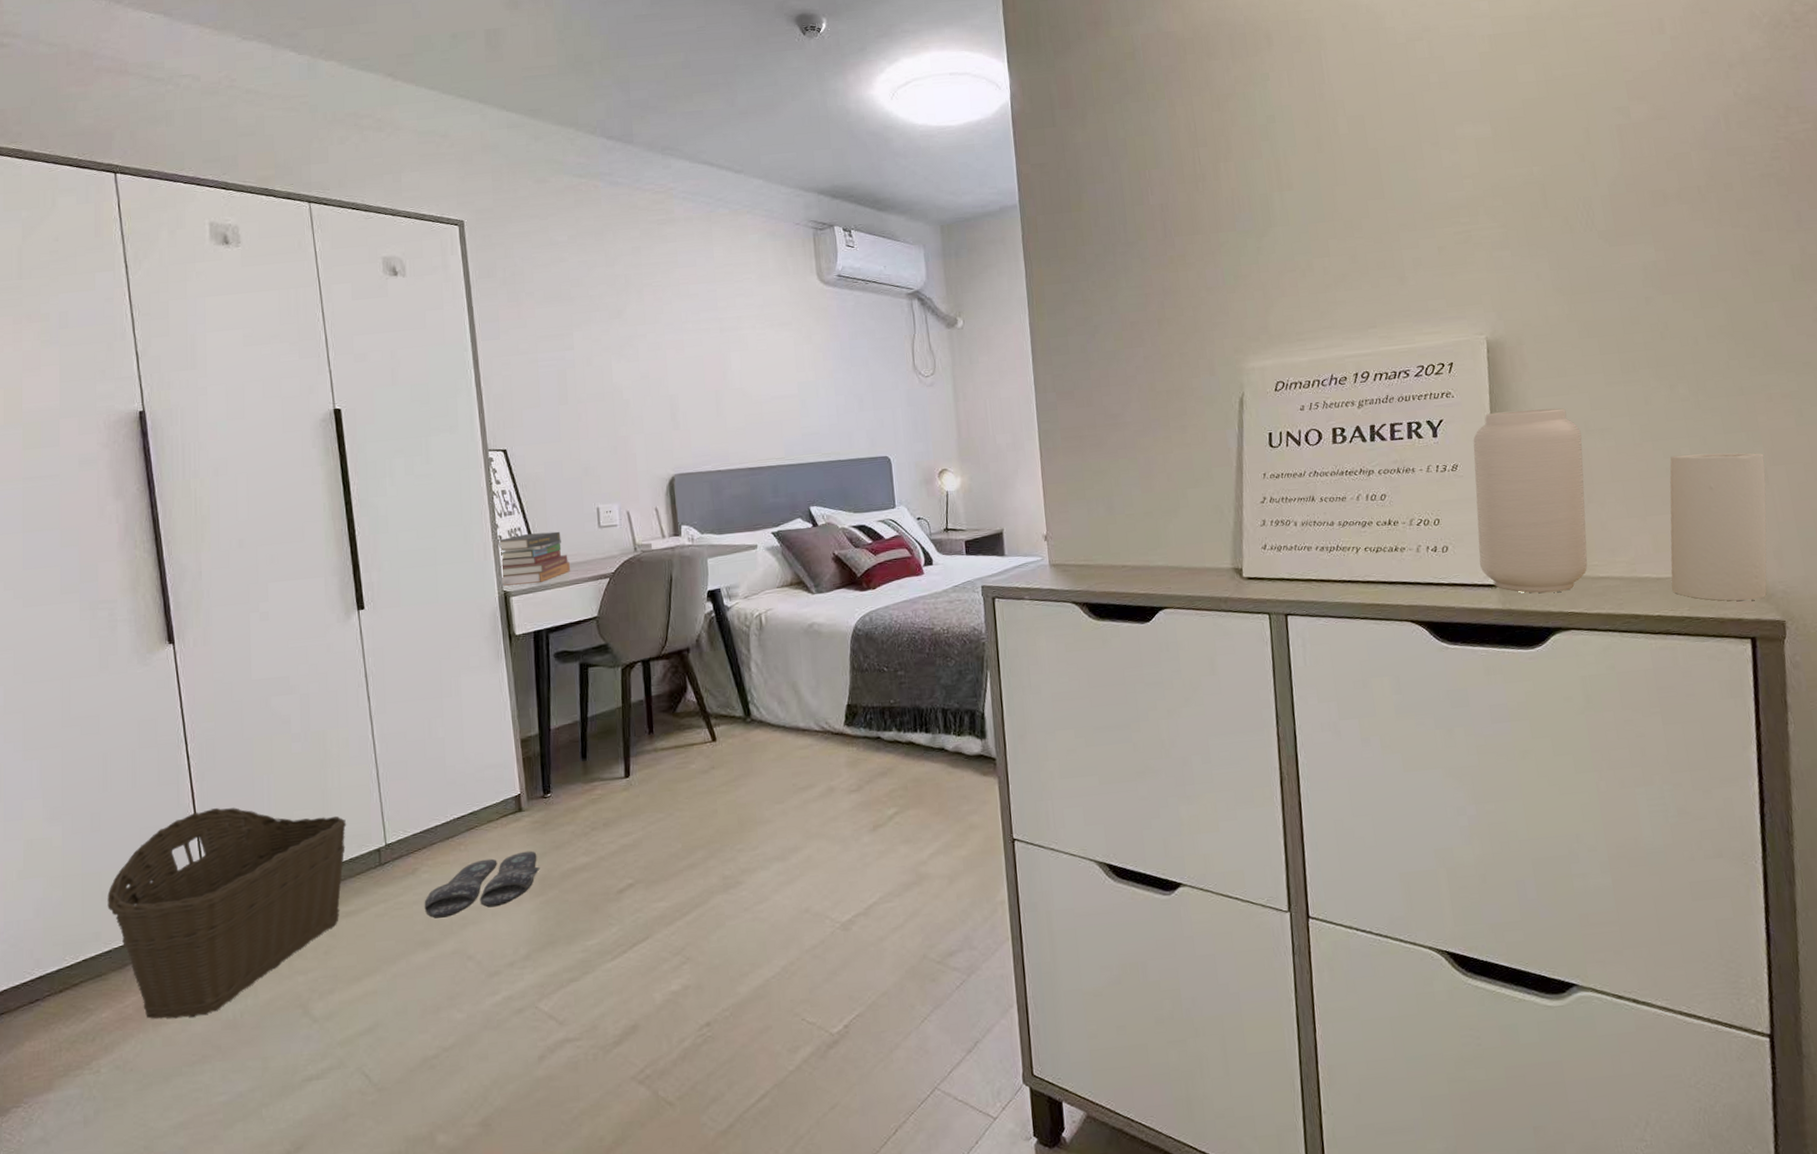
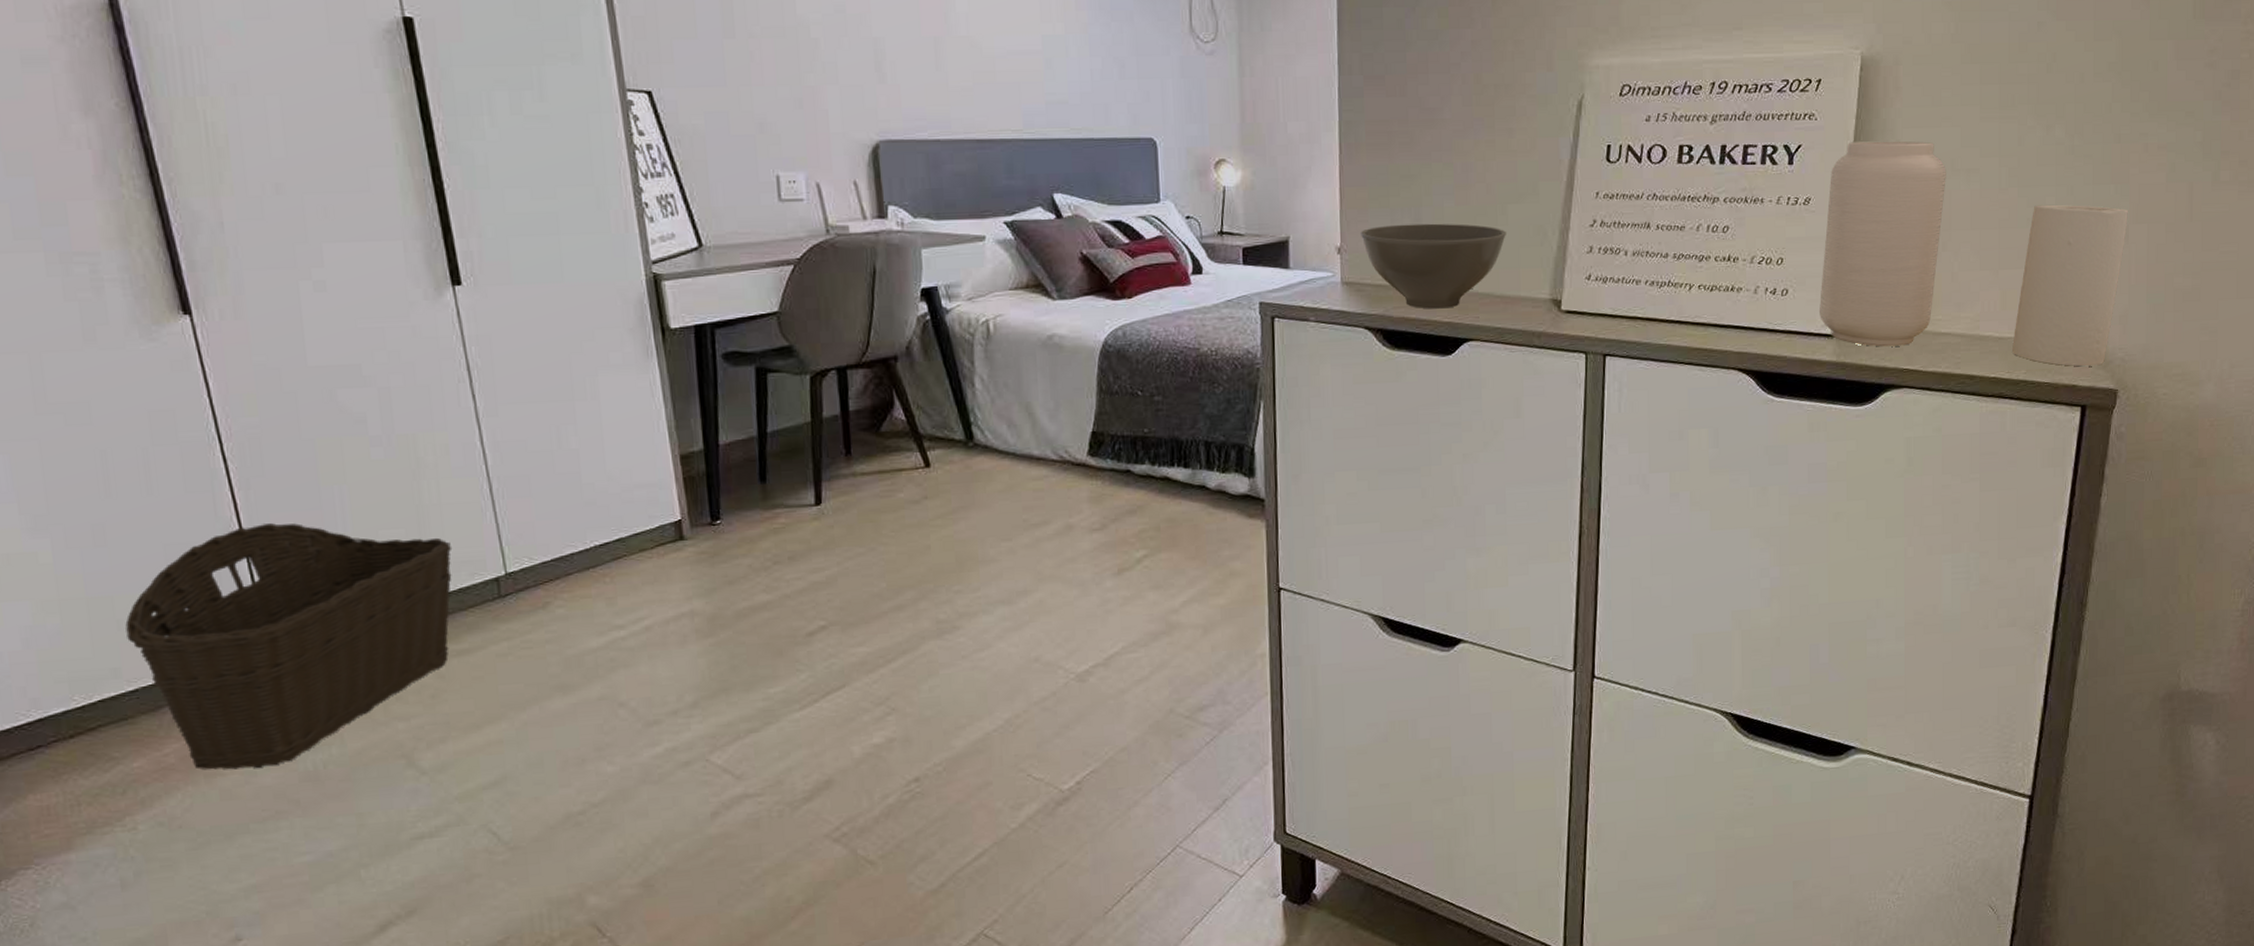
slippers: present [424,851,540,918] -> none [560,585,709,660]
books: present [498,531,571,586] -> none [643,202,743,267]
bowl: none [1063,508,1189,583] -> present [1361,223,1507,309]

